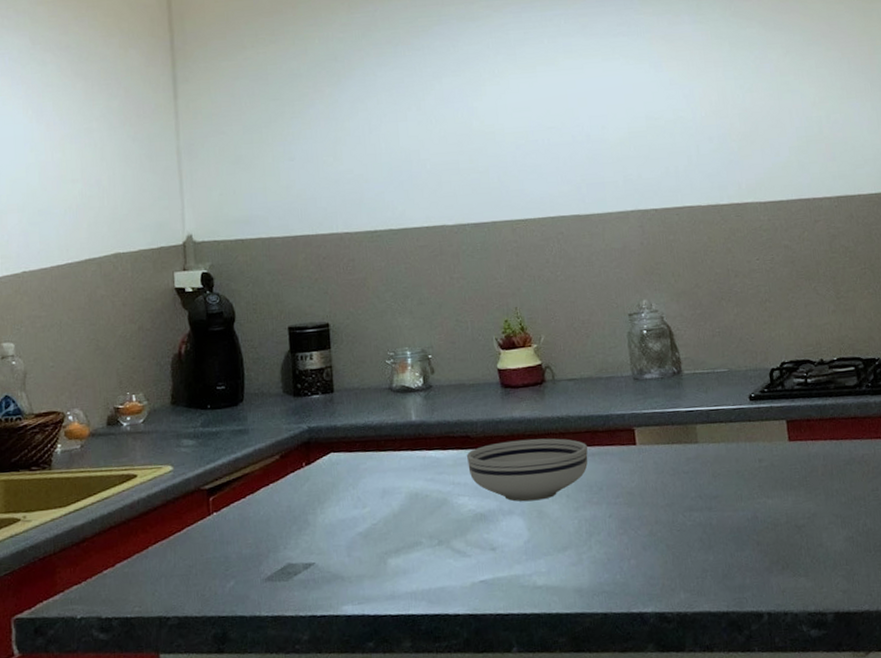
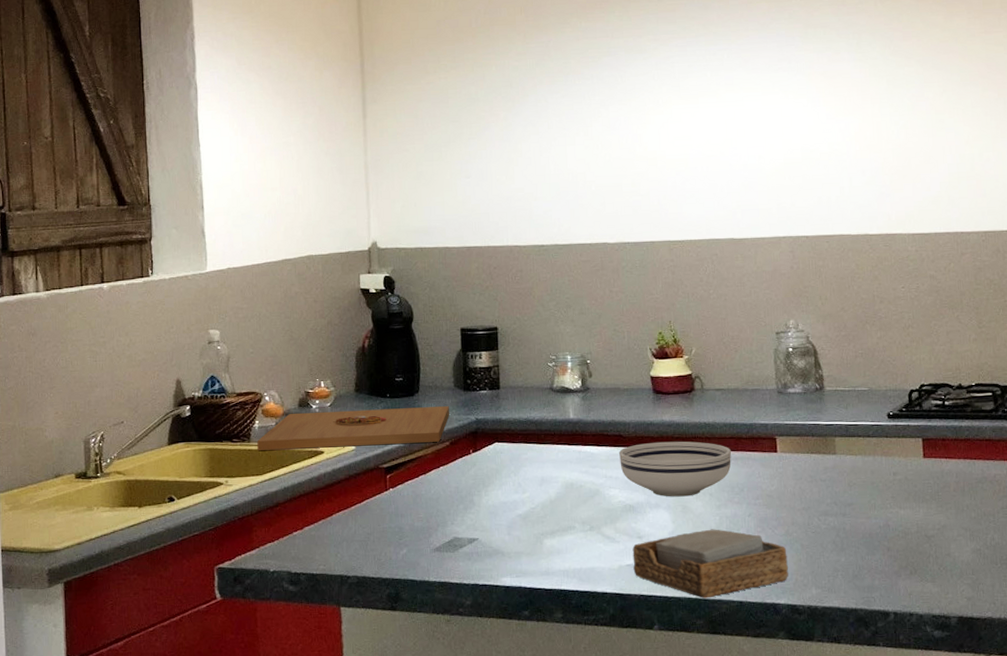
platter: none [60,415,278,479] -> present [257,406,449,450]
napkin holder: none [485,534,655,613] -> present [632,529,789,599]

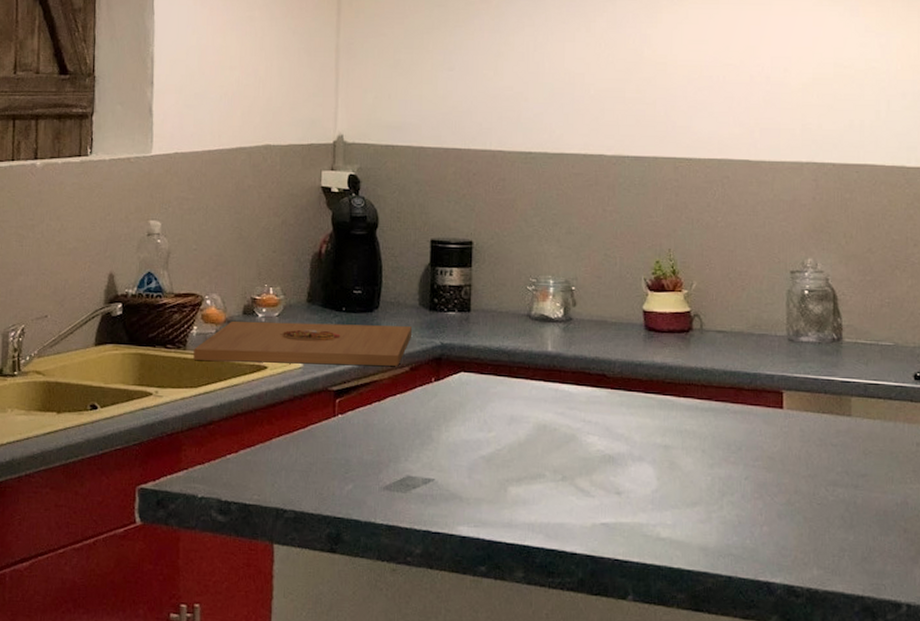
bowl: present [618,441,732,497] -> none [600,385,731,451]
napkin holder: present [632,529,789,599] -> none [608,490,788,570]

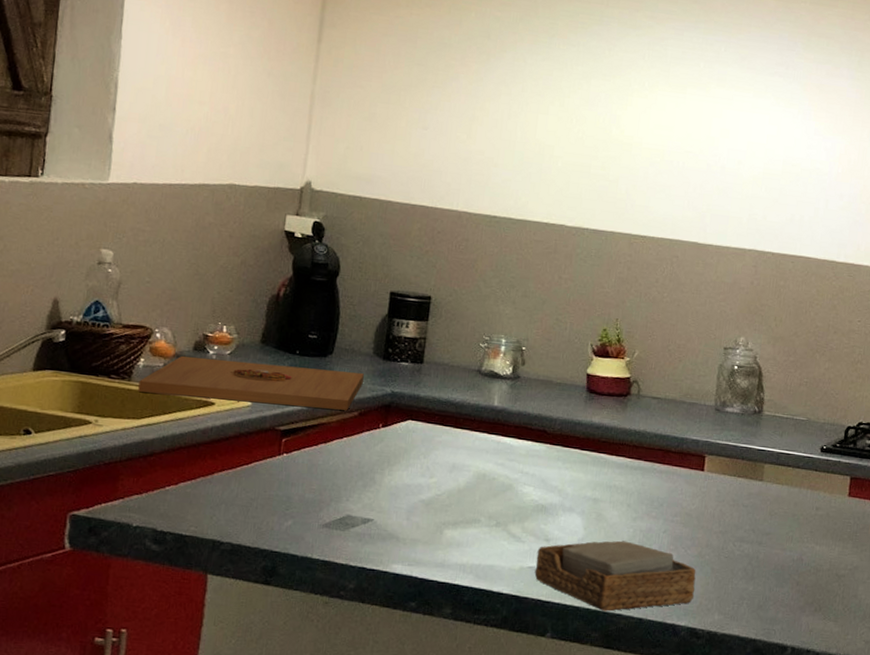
napkin holder: none [608,490,788,570] -> present [535,541,696,612]

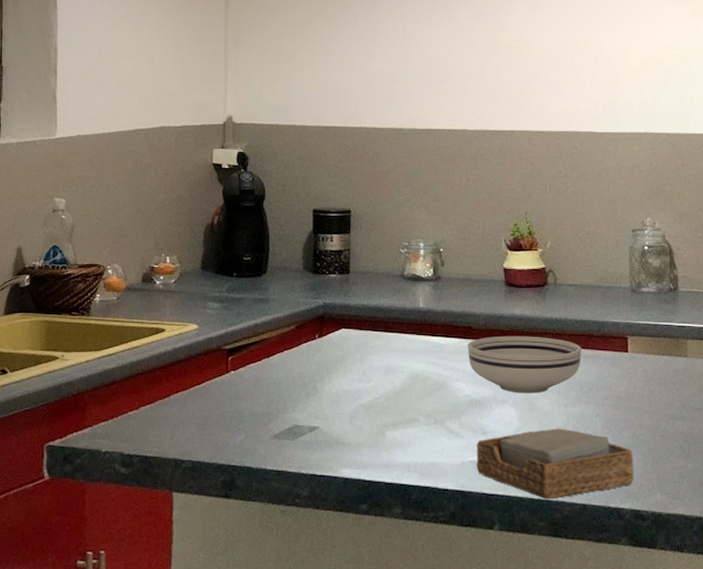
platter: present [138,355,364,411] -> none [97,288,297,326]
bowl: none [539,442,658,504] -> present [467,336,582,393]

